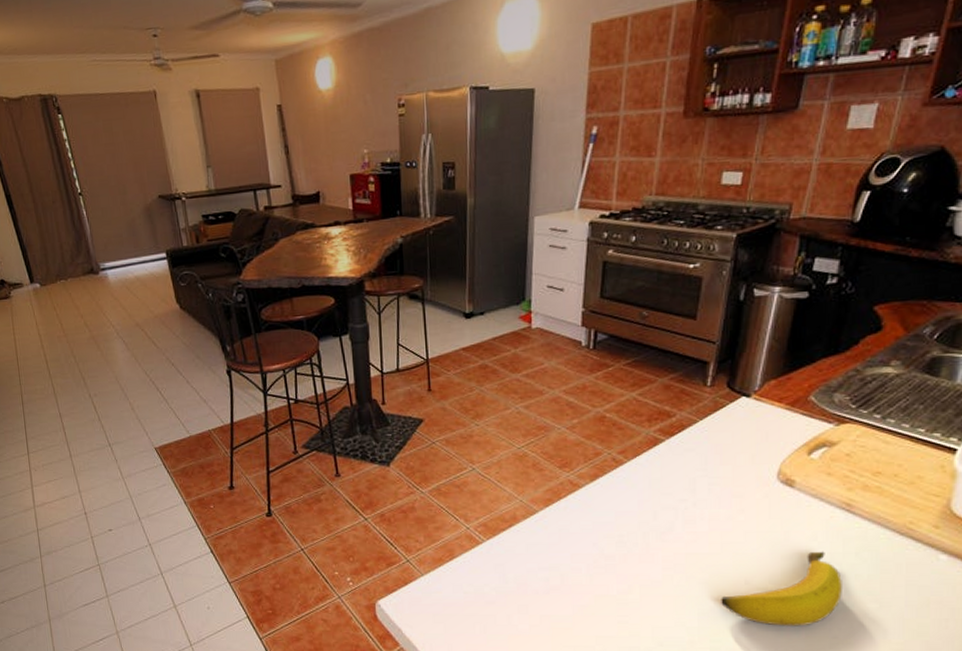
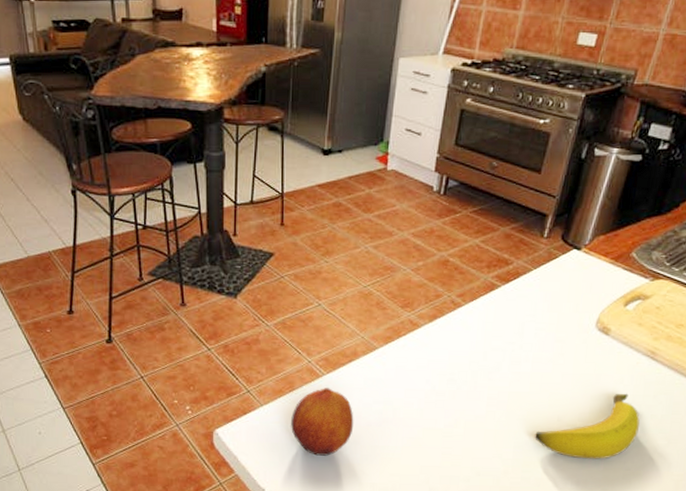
fruit: none [453,555,520,627] -> present [291,388,354,456]

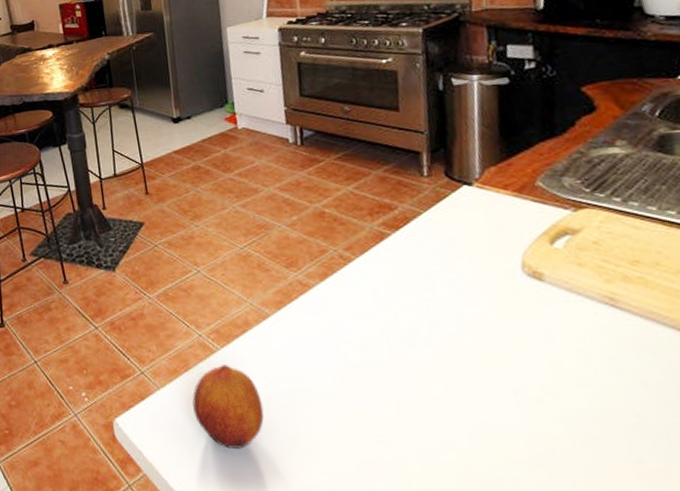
banana: present [535,393,640,459] -> none [490,354,634,447]

